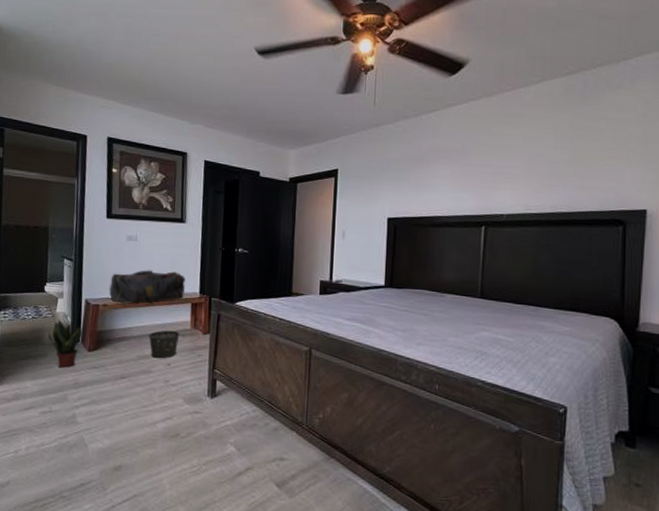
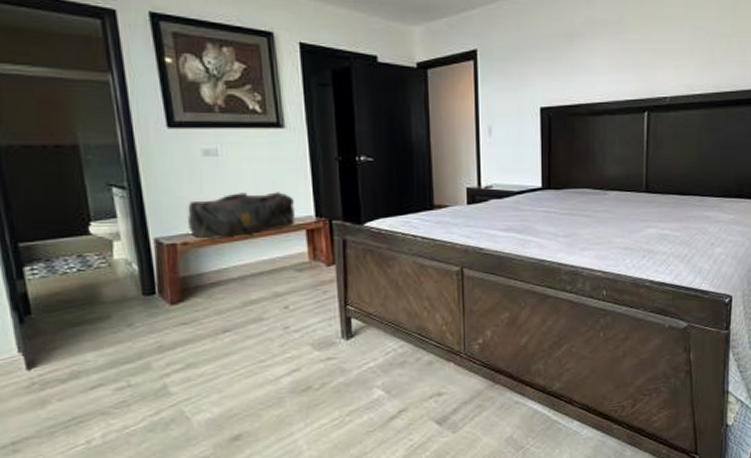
potted plant: present [47,318,83,368] -> none [106,266,159,330]
basket: present [149,330,180,358] -> none [253,265,296,301]

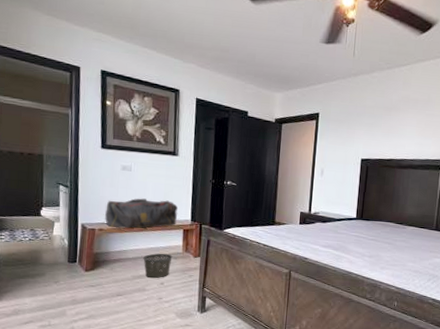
basket: none [253,265,296,301] -> present [143,253,173,278]

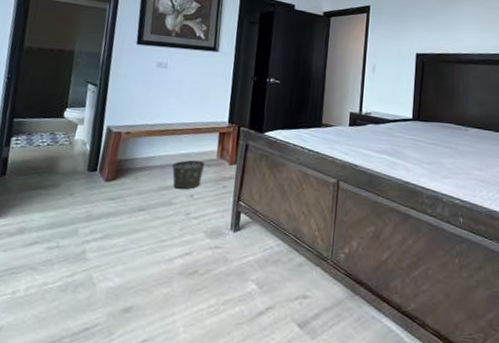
duffel bag: present [105,198,178,228] -> none [133,97,215,131]

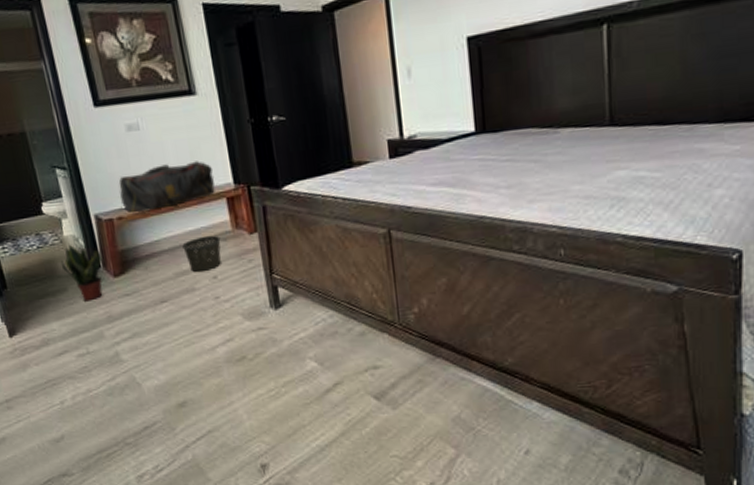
potted plant: none [62,145,102,199] -> present [60,242,103,302]
duffel bag: none [133,97,215,131] -> present [119,161,215,213]

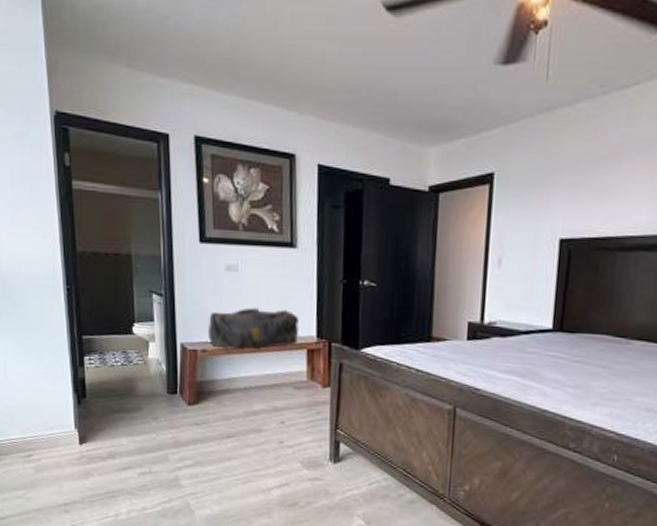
potted plant: present [60,242,103,302] -> none [140,365,180,424]
basket: present [182,235,221,272] -> none [257,381,295,415]

